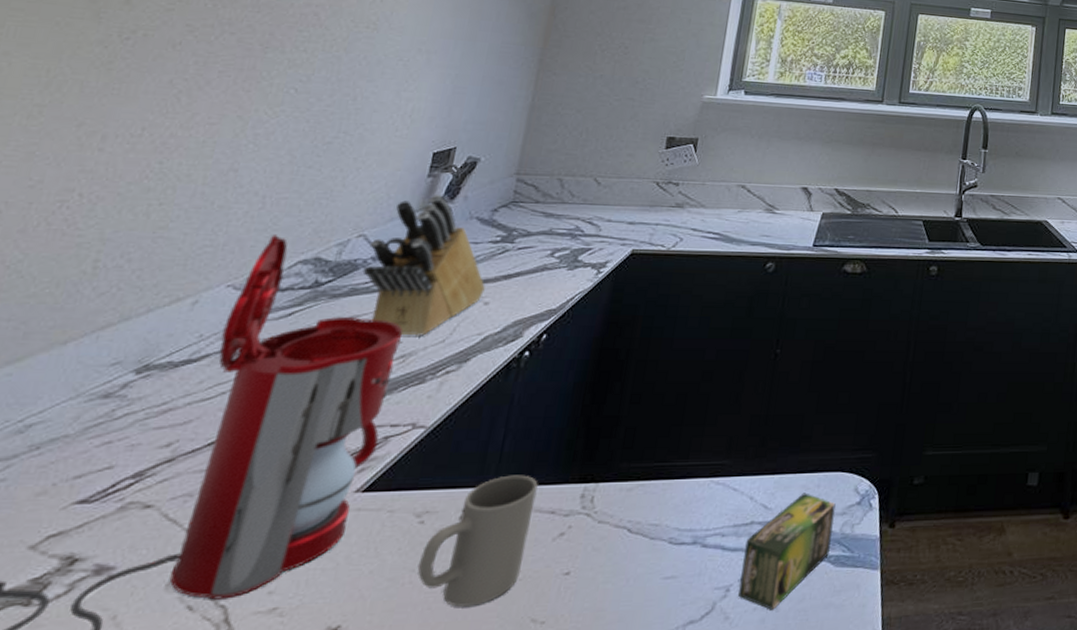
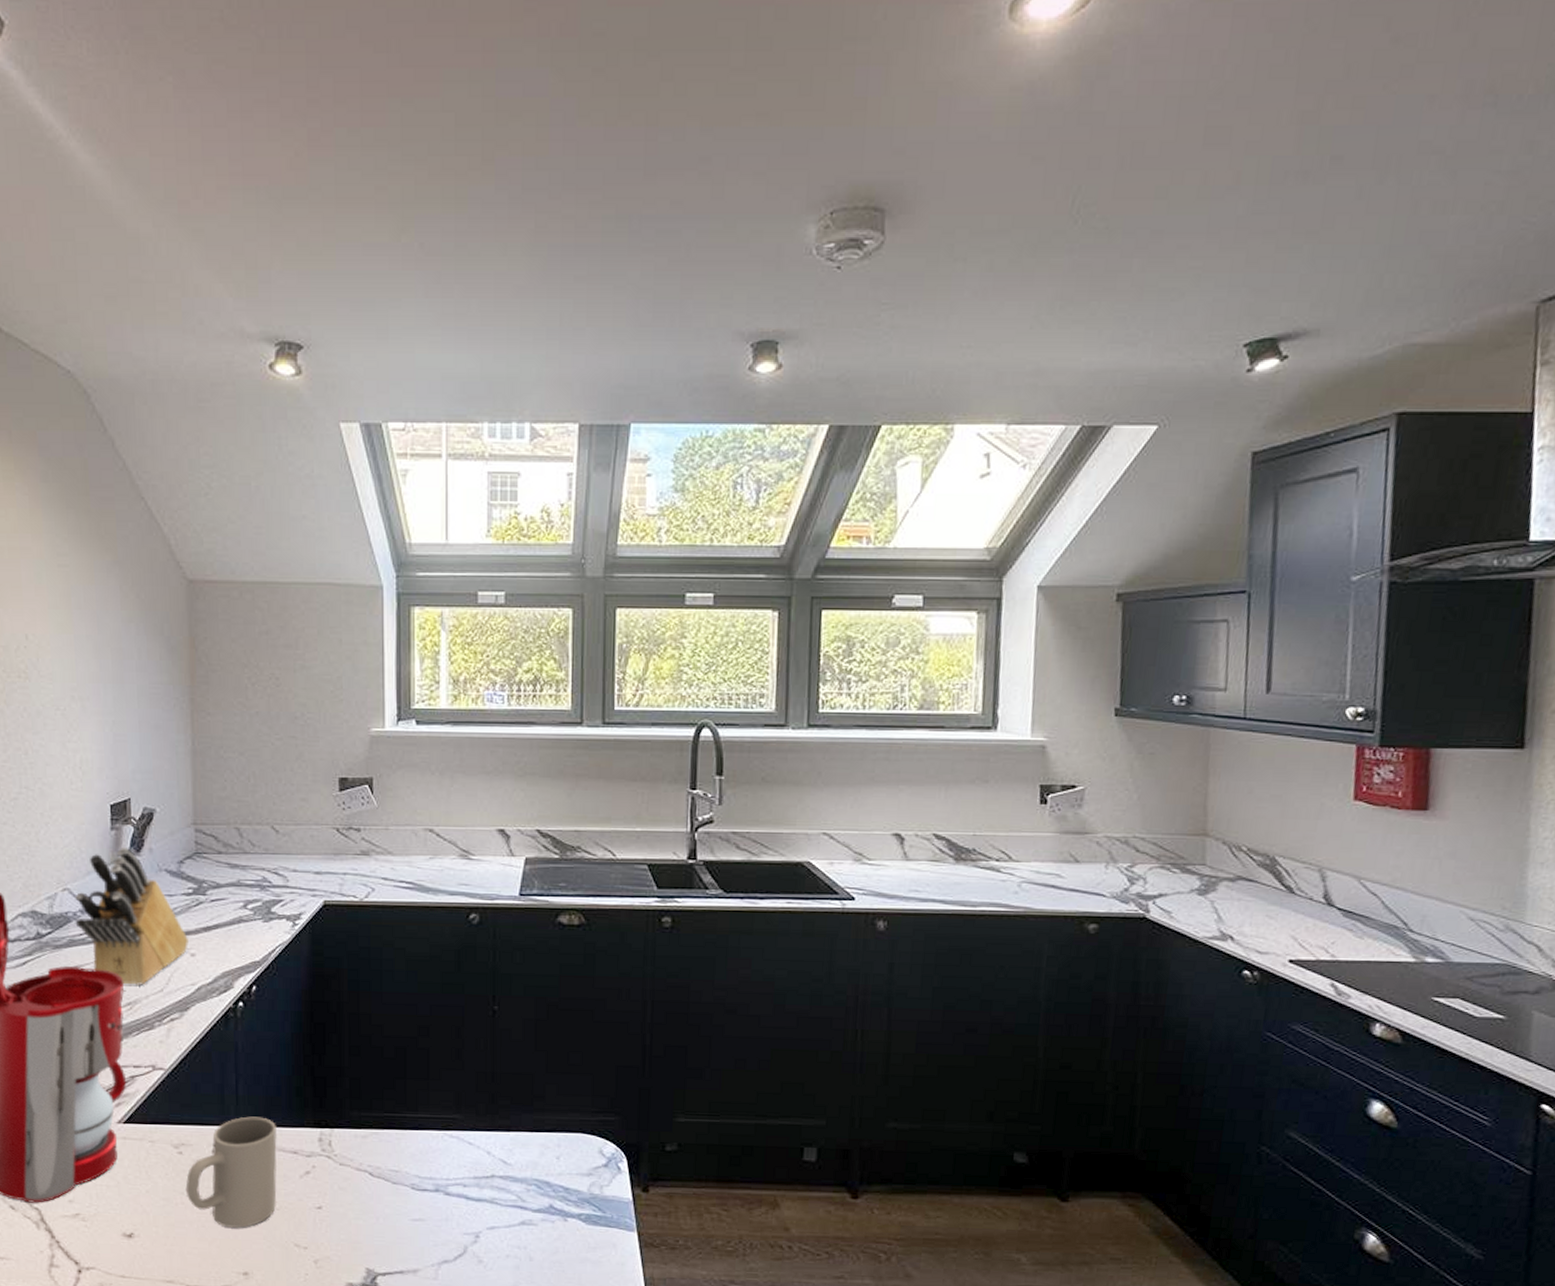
tea box: present [738,492,836,610] -> none [489,1151,581,1259]

